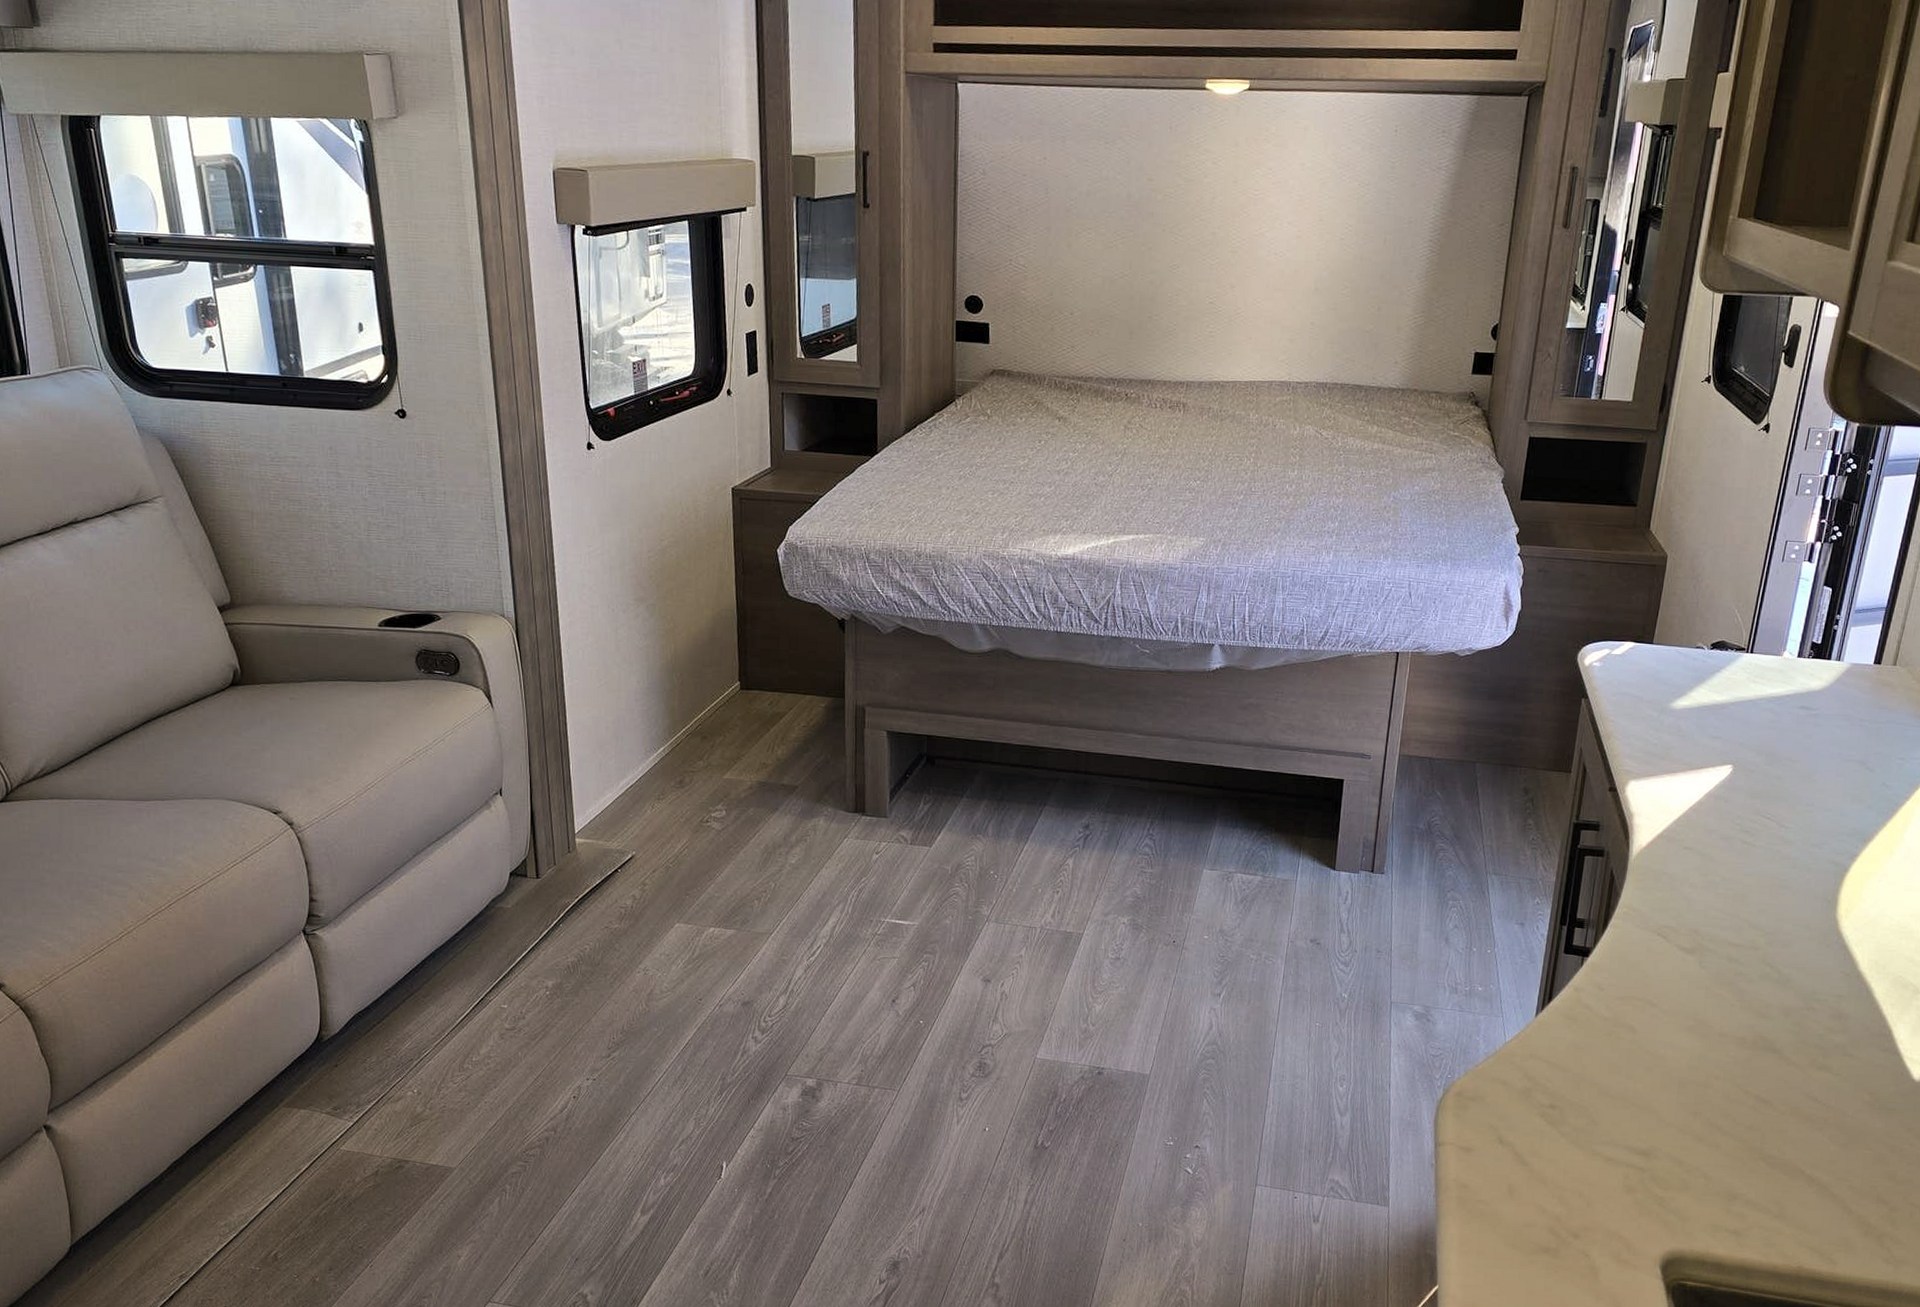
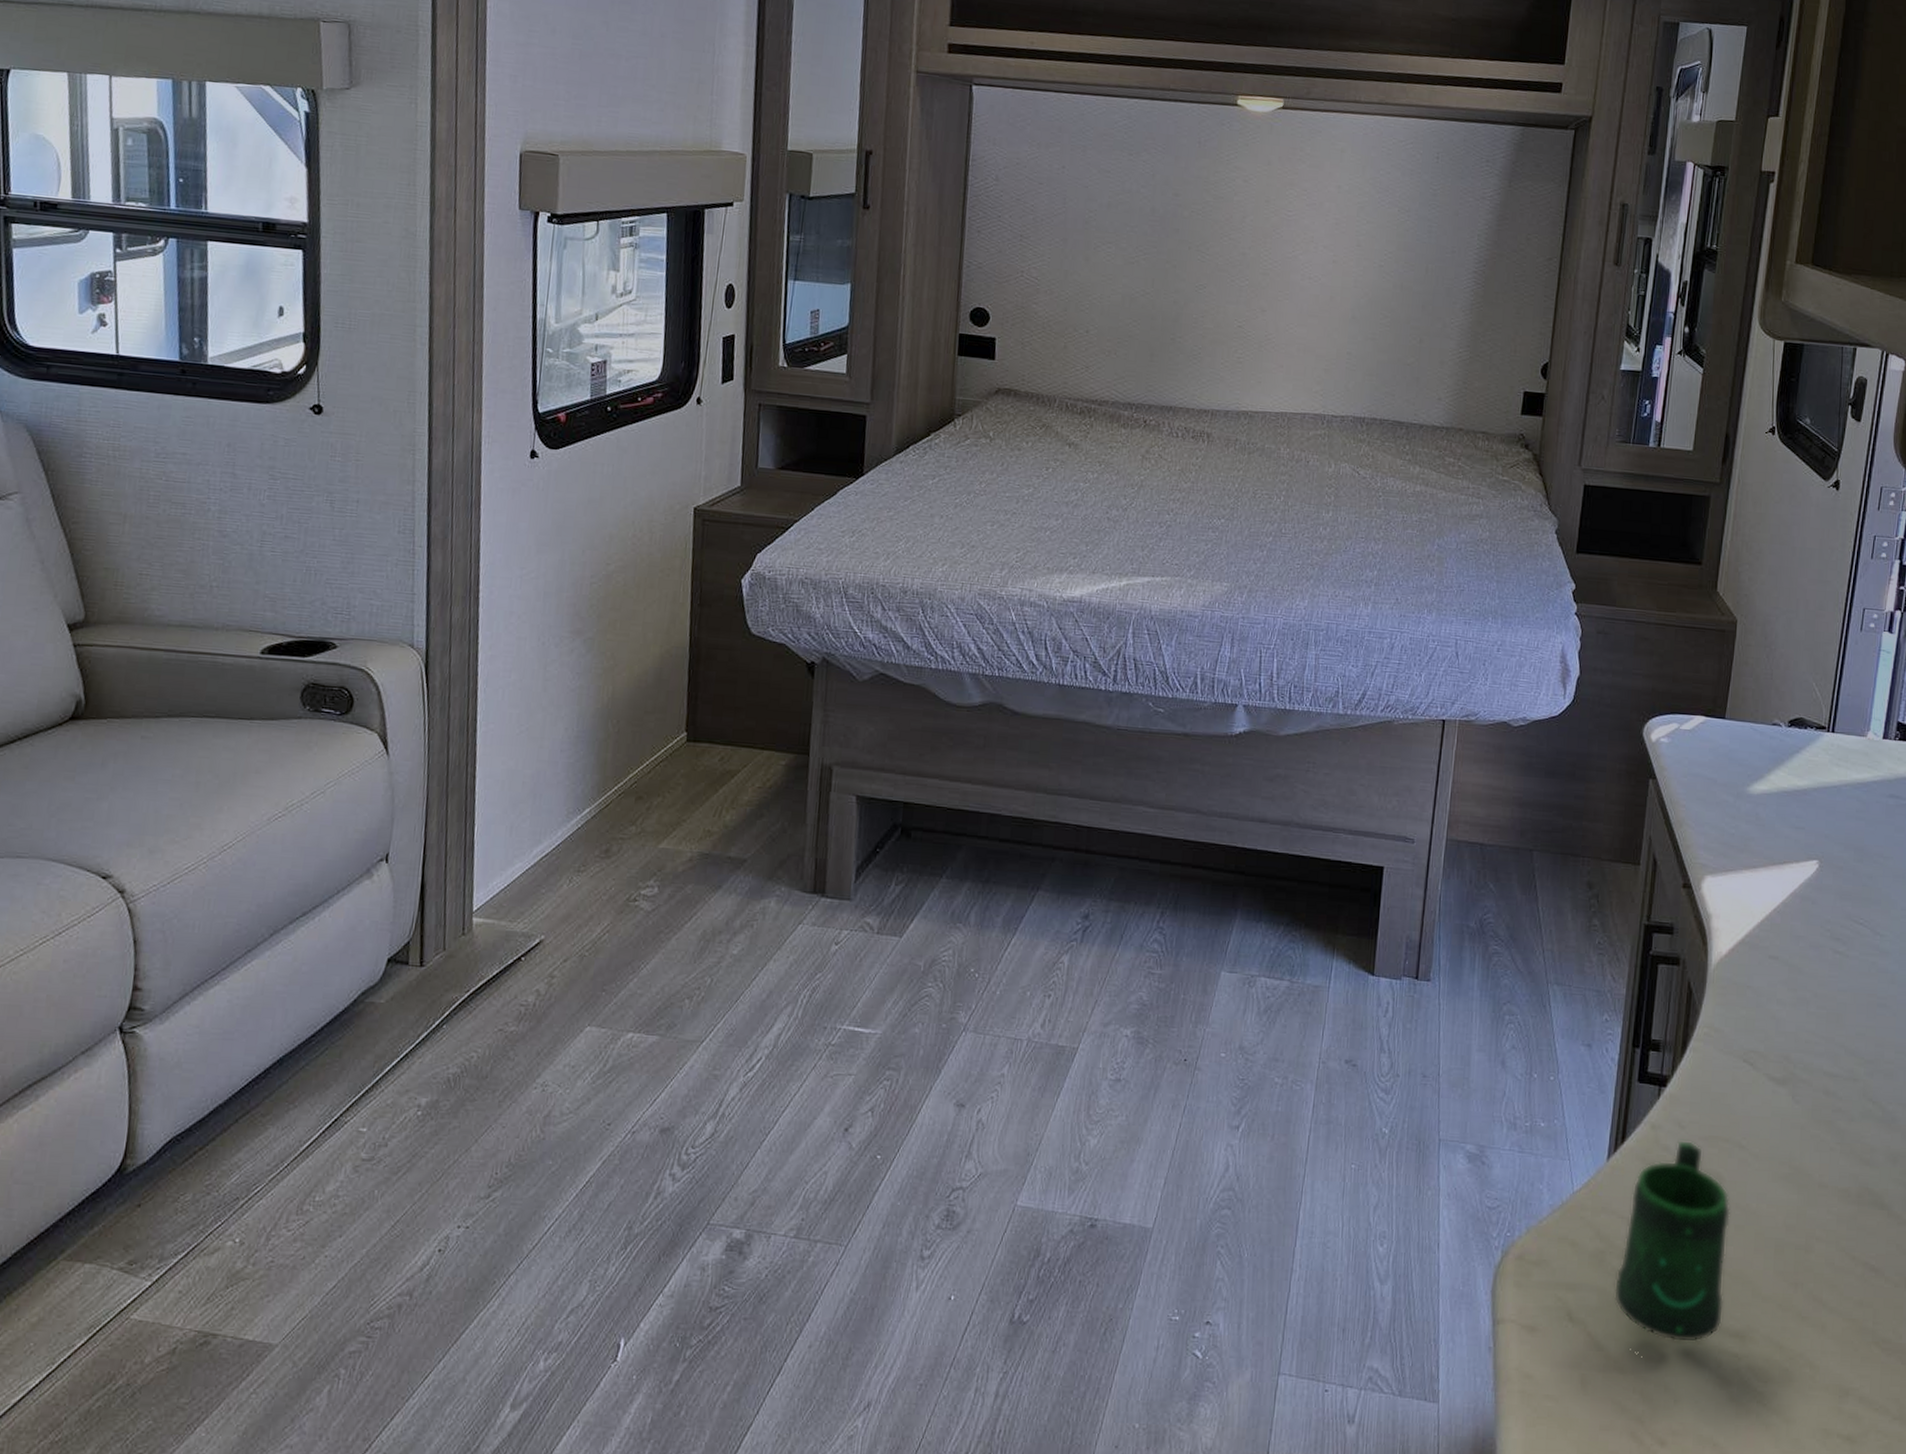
mug: none [1538,999,1641,1160] -> present [1613,1139,1730,1343]

